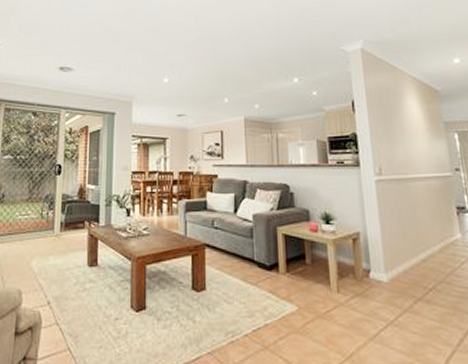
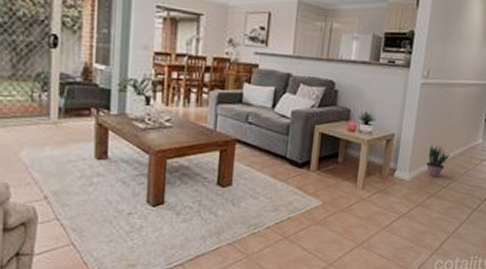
potted plant: none [402,242,427,278] -> present [426,145,449,177]

